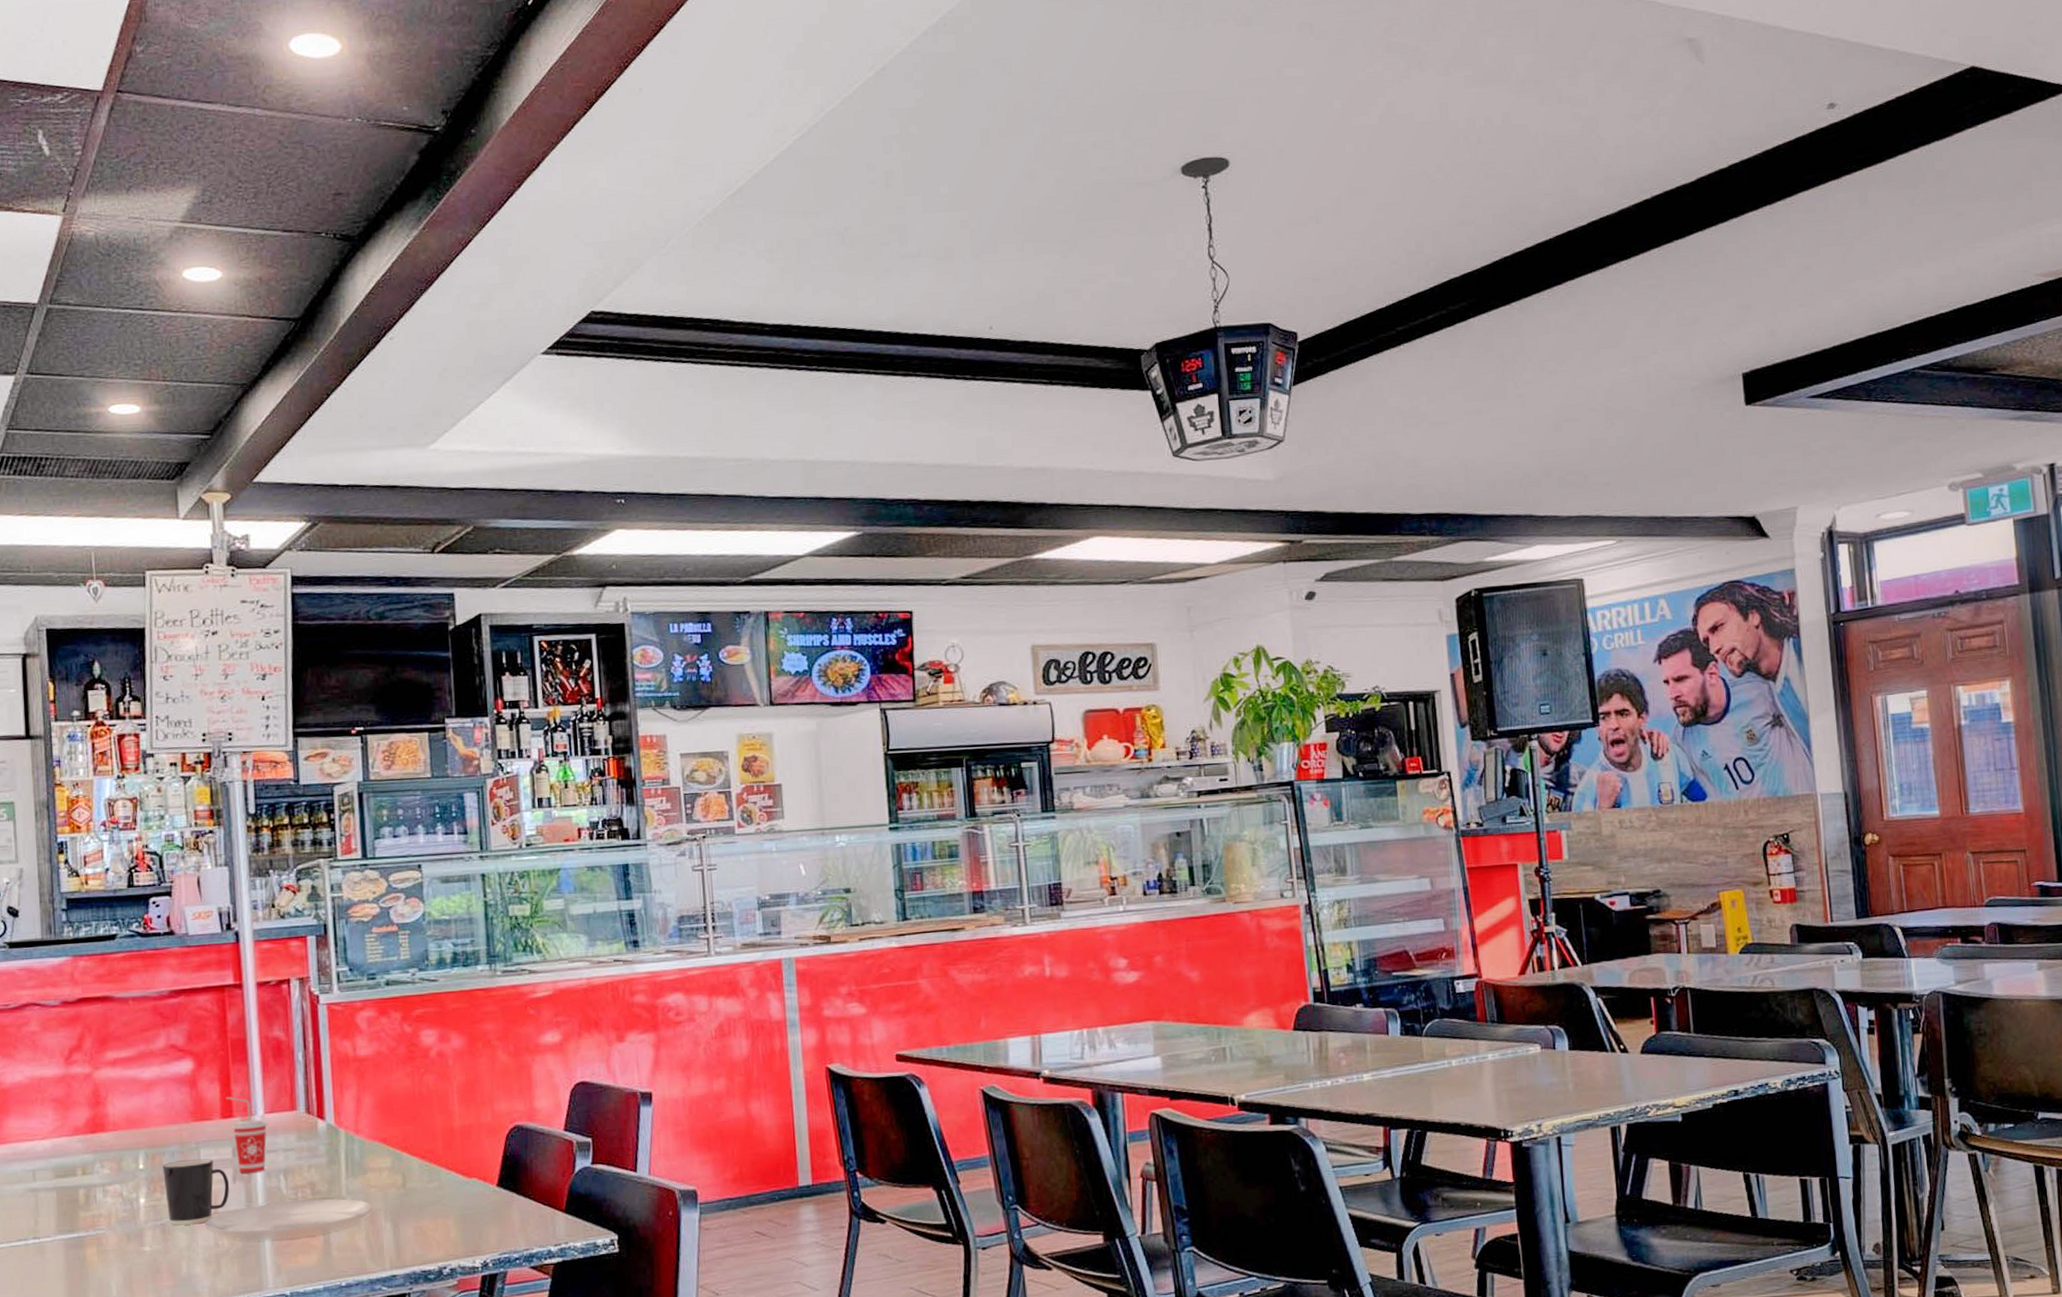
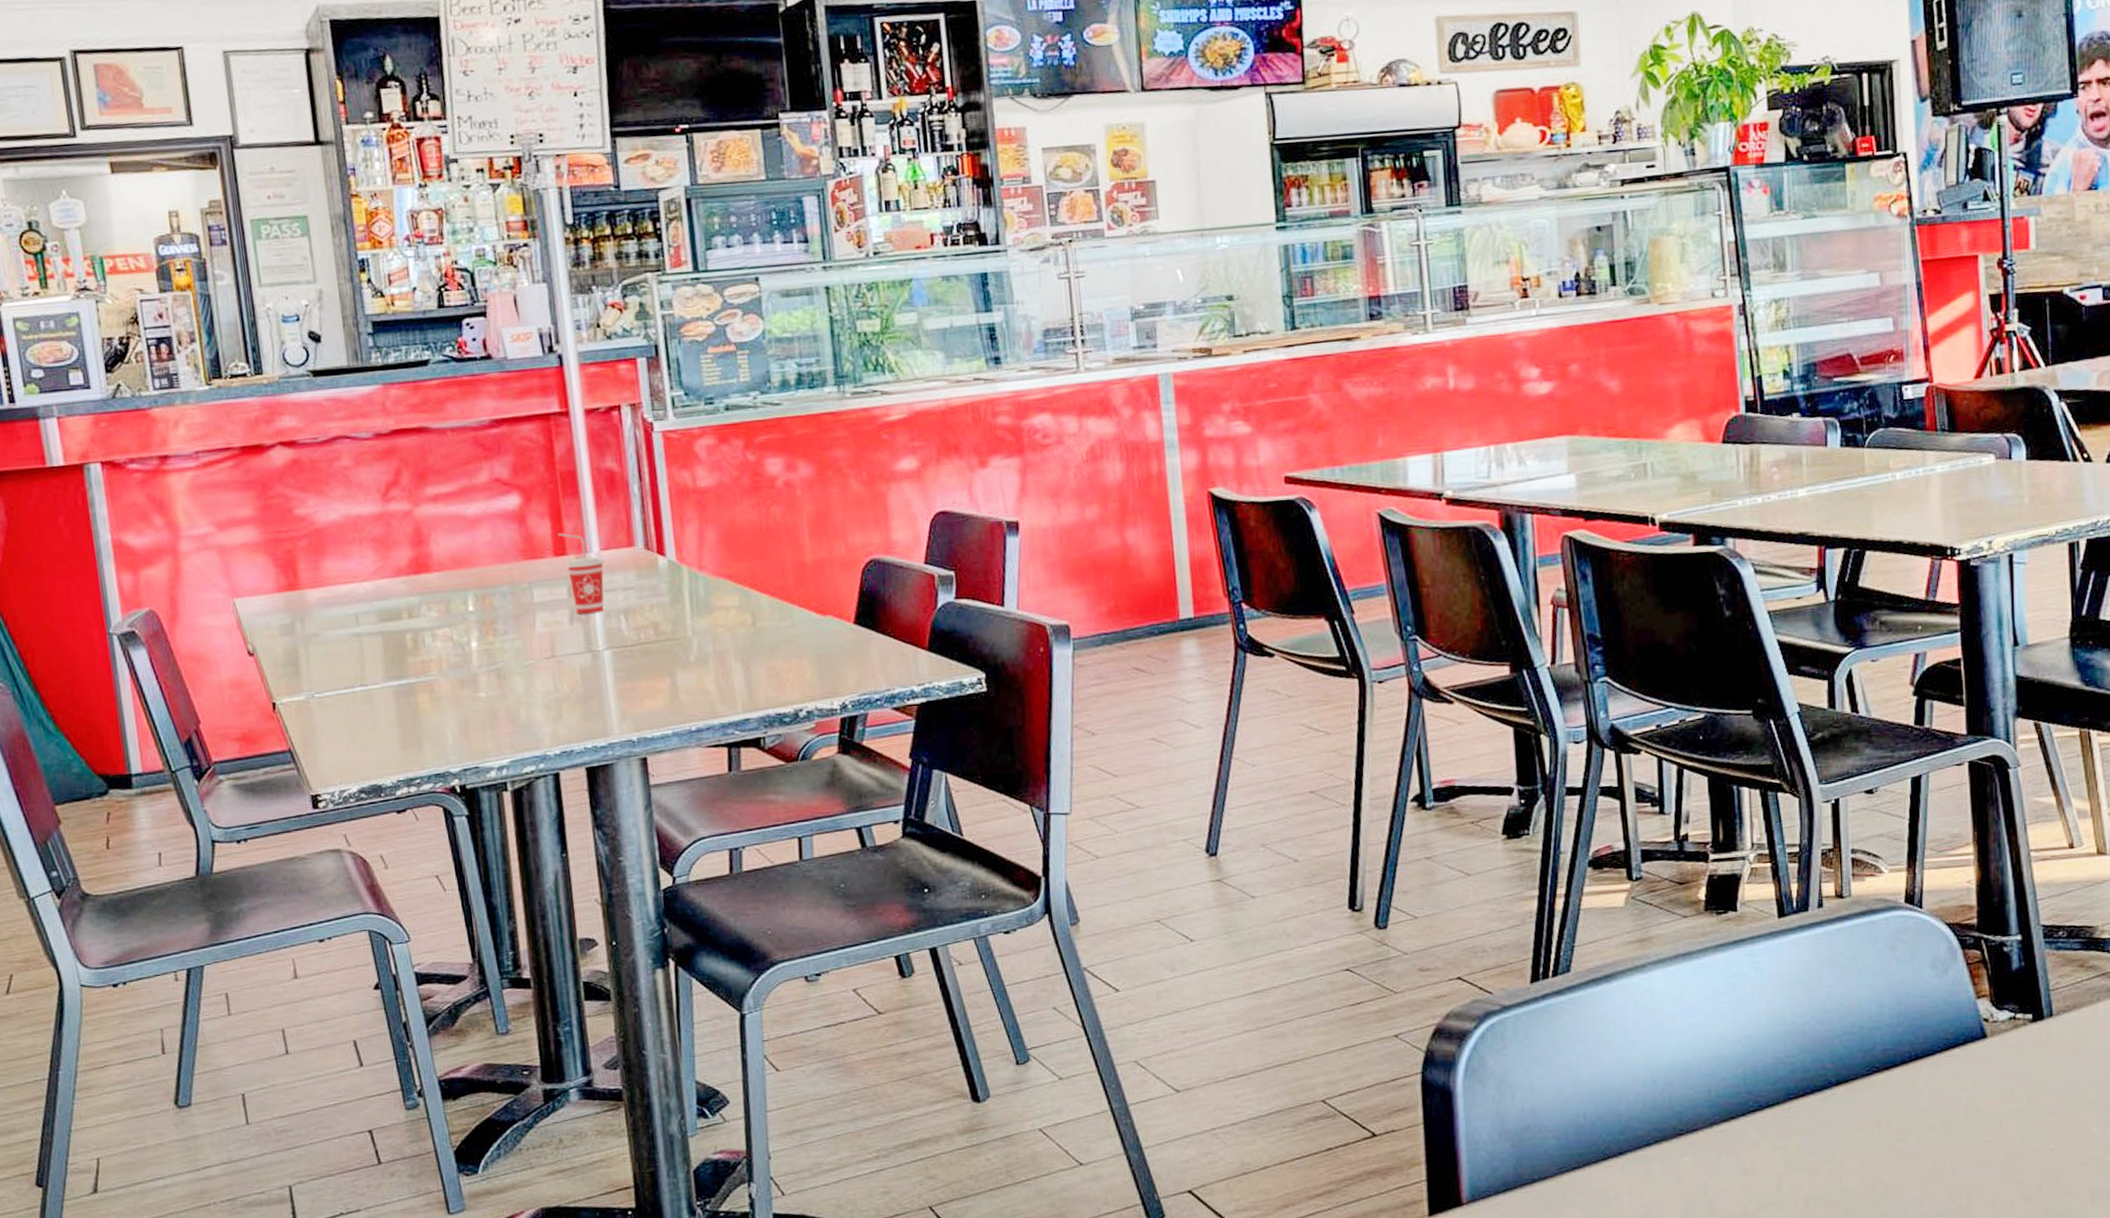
mug: present [163,1159,230,1226] -> none [494,599,567,670]
plate: present [205,1198,372,1241] -> none [543,639,721,686]

